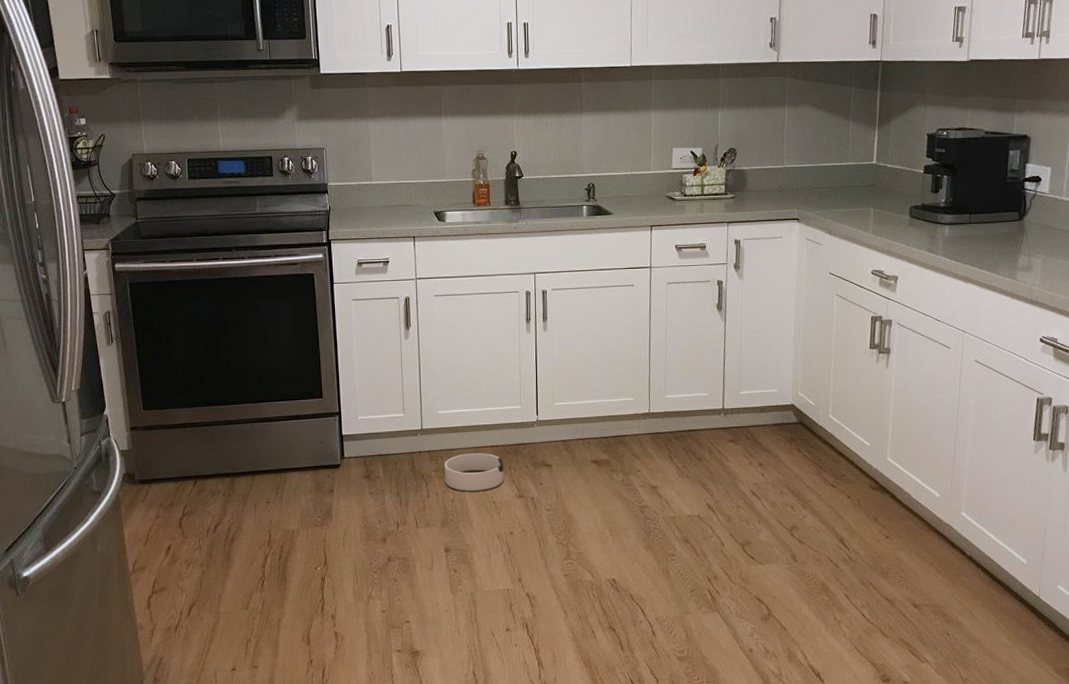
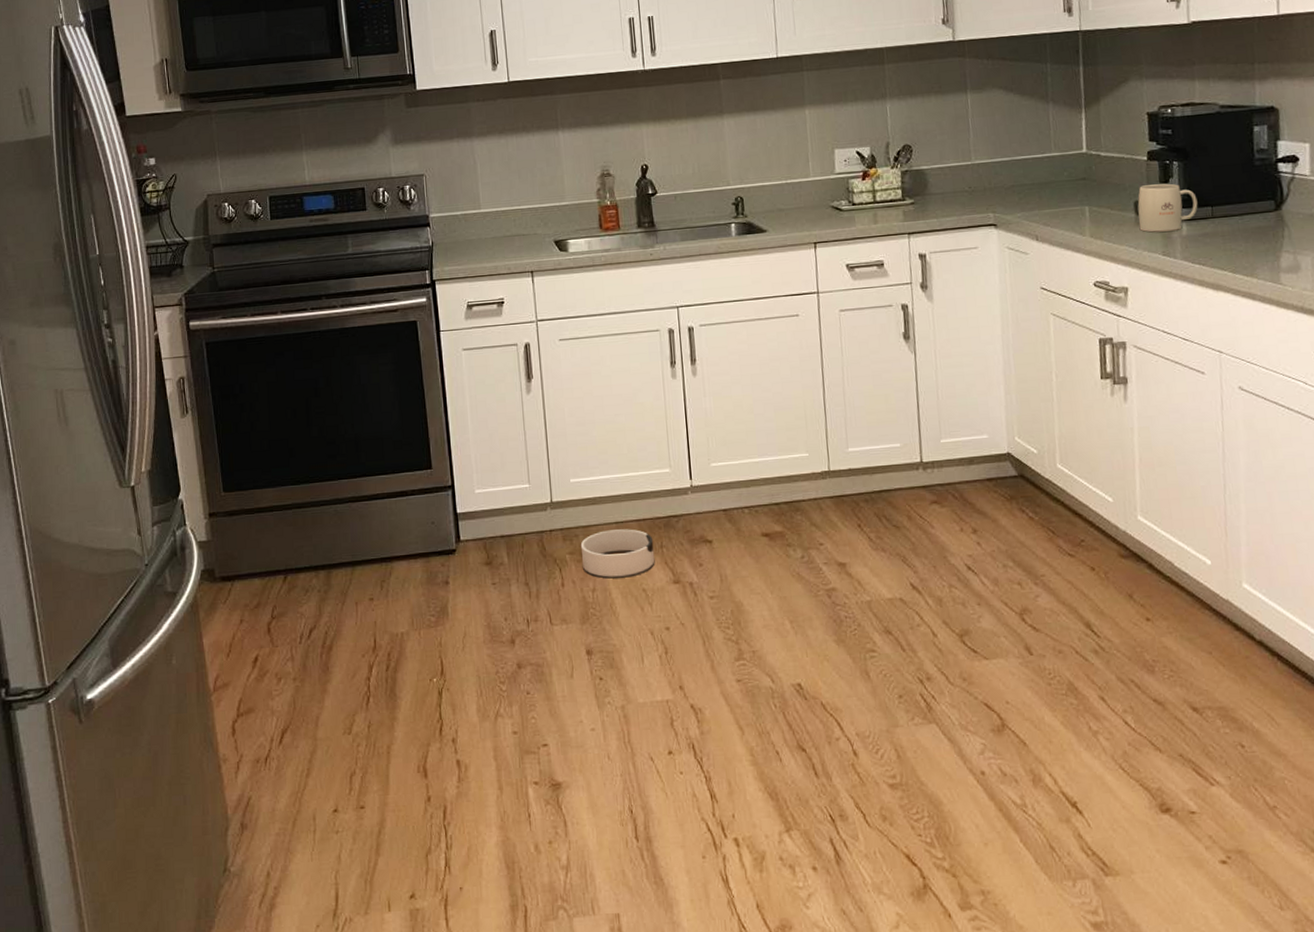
mug: none [911,193,959,234] -> present [1137,183,1198,233]

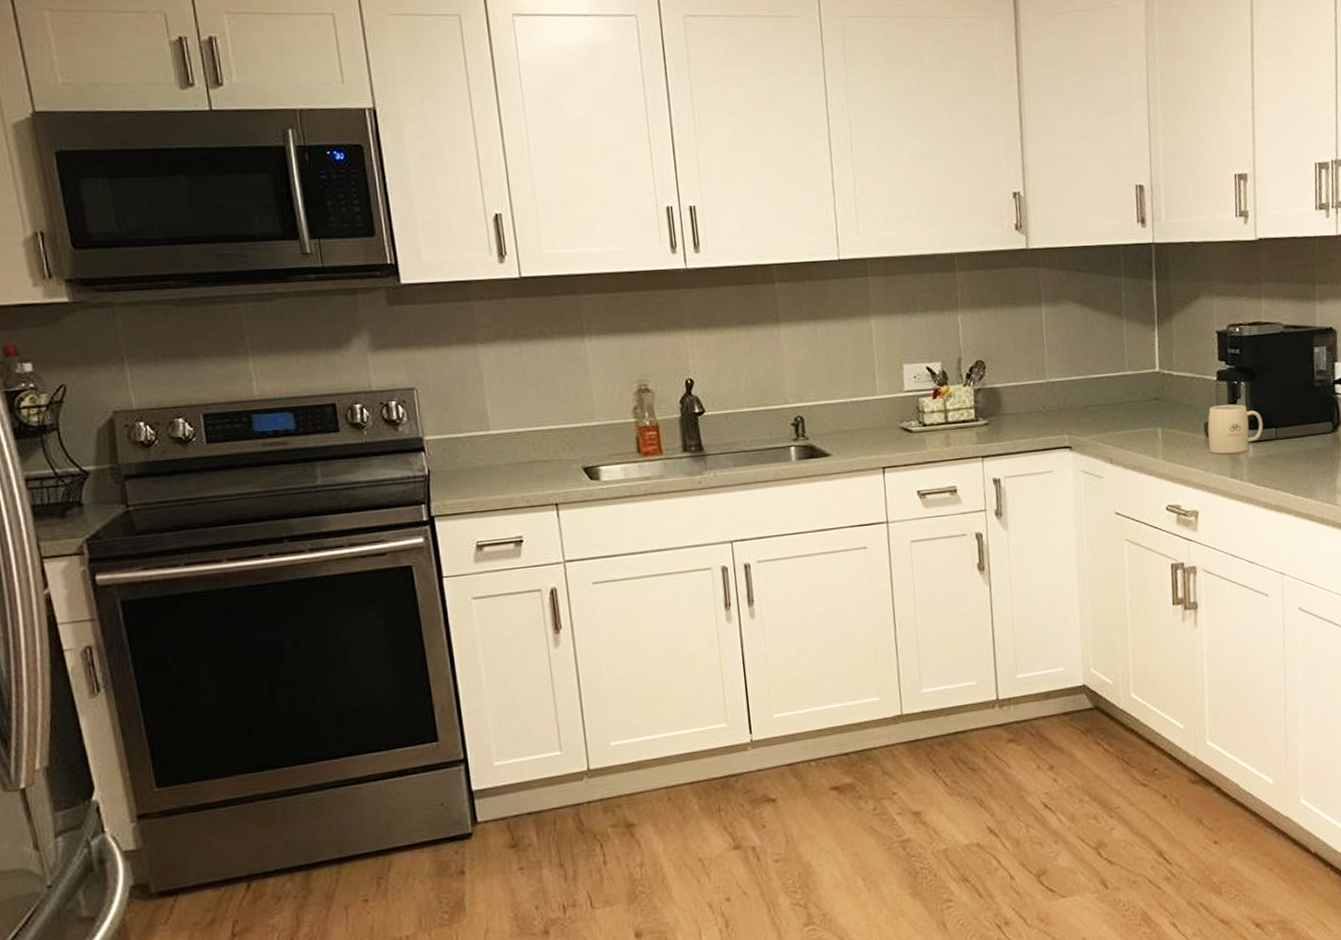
pet bowl: present [580,529,655,579] -> none [624,793,712,851]

